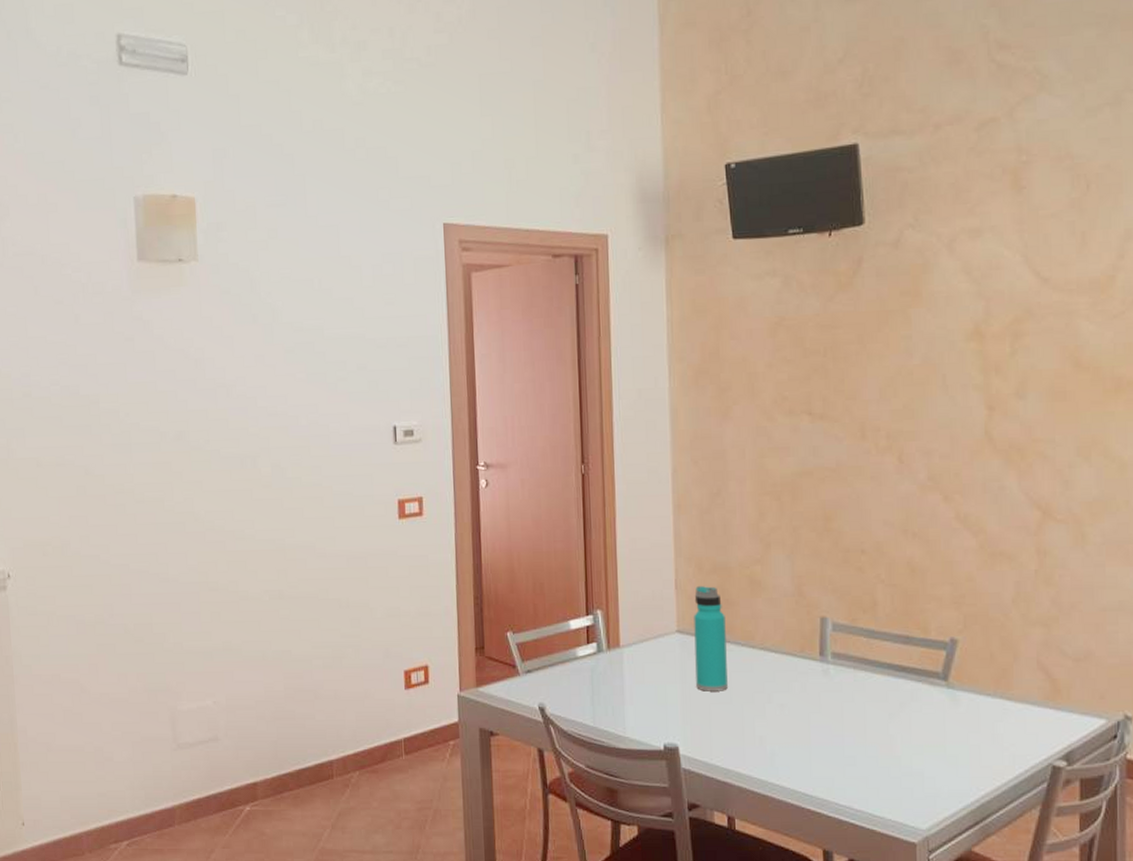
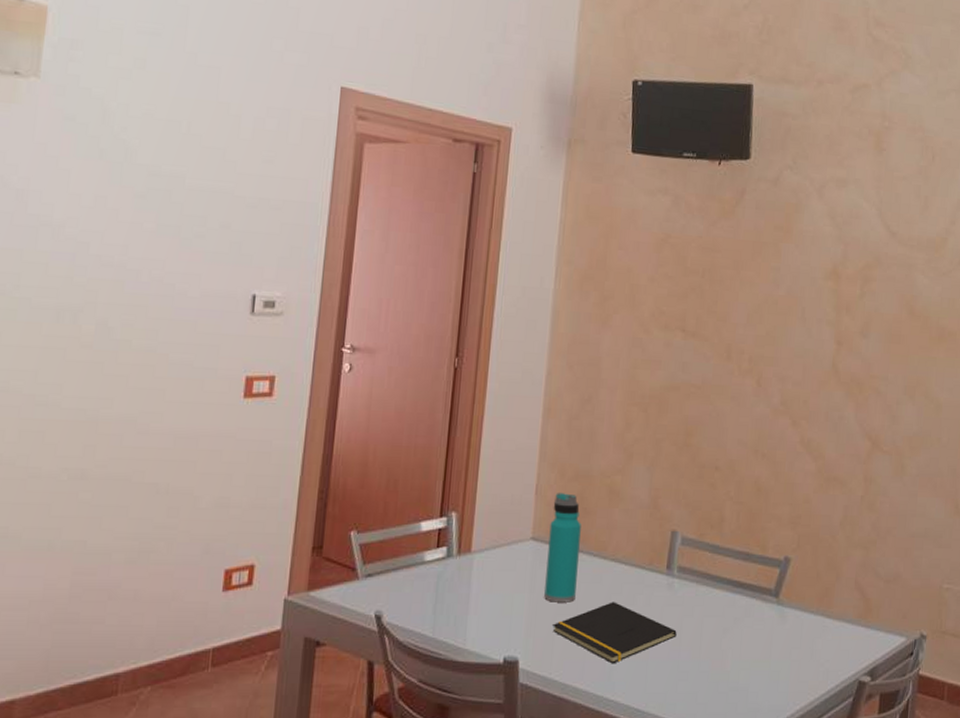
notepad: none [708,689,838,750] -> present [552,602,677,664]

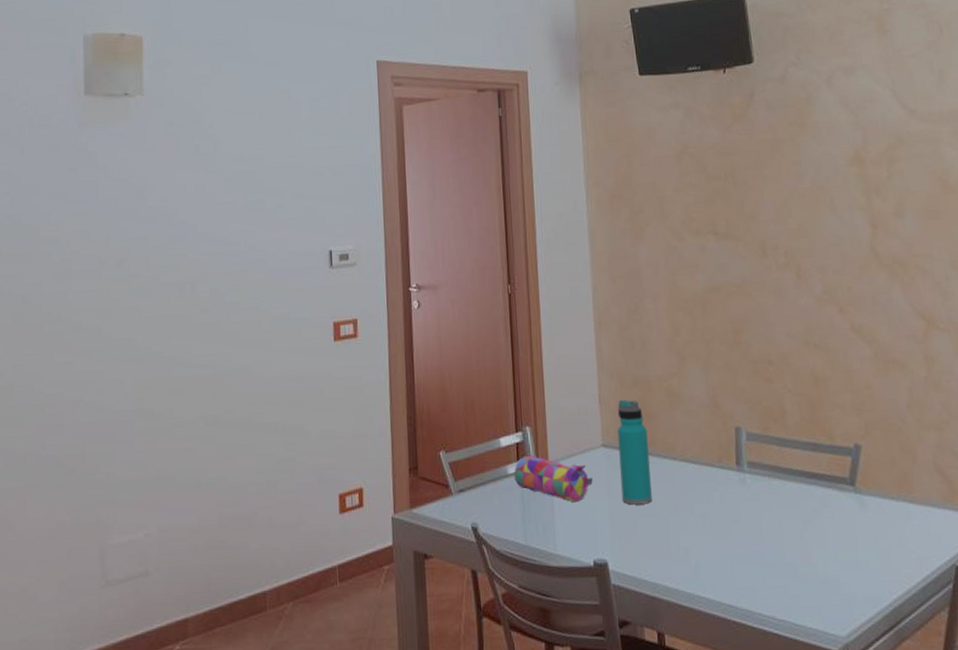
pencil case: none [431,542,516,595] -> present [514,455,593,502]
notepad: present [552,602,677,664] -> none [635,500,757,562]

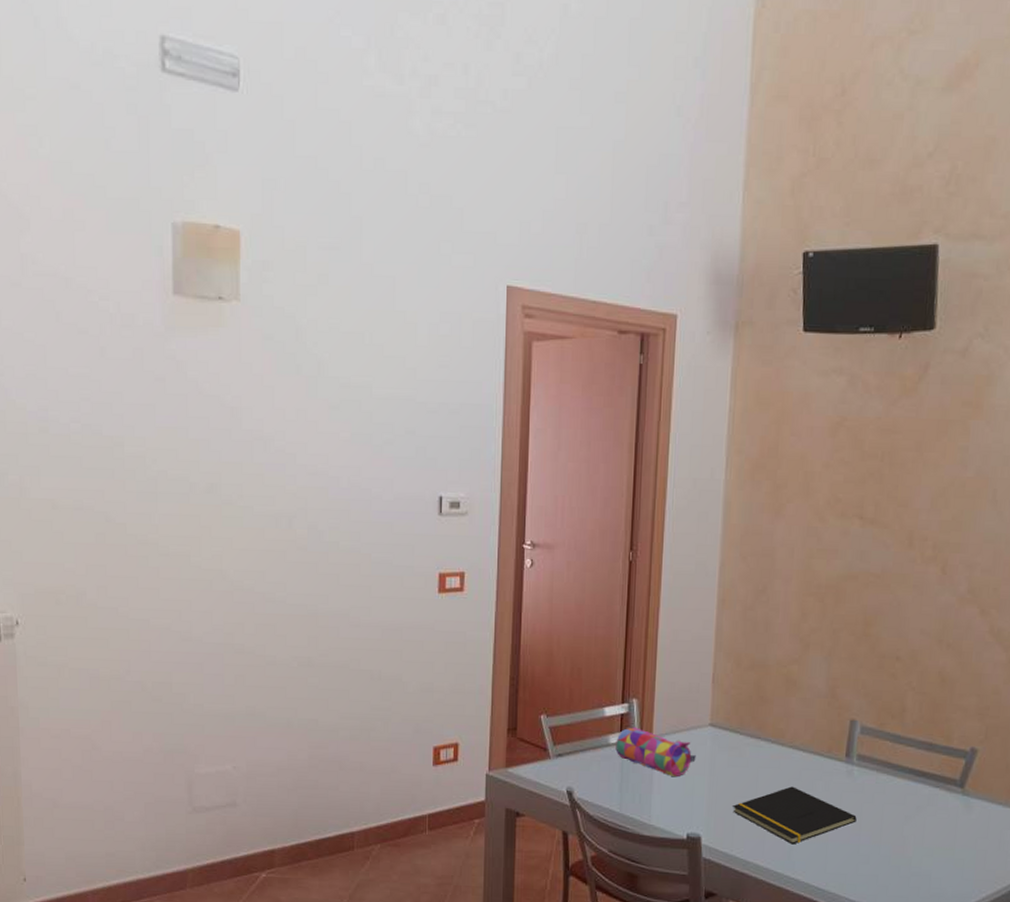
water bottle: present [617,400,652,505] -> none [724,682,758,786]
notepad: none [635,500,757,562] -> present [733,786,857,845]

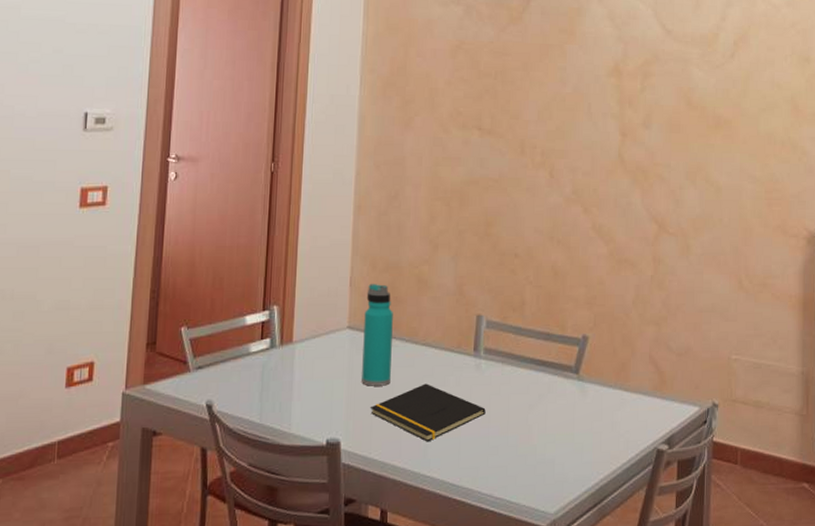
pencil case: present [615,727,696,776] -> none [256,334,335,381]
water bottle: none [724,682,758,786] -> present [362,284,393,386]

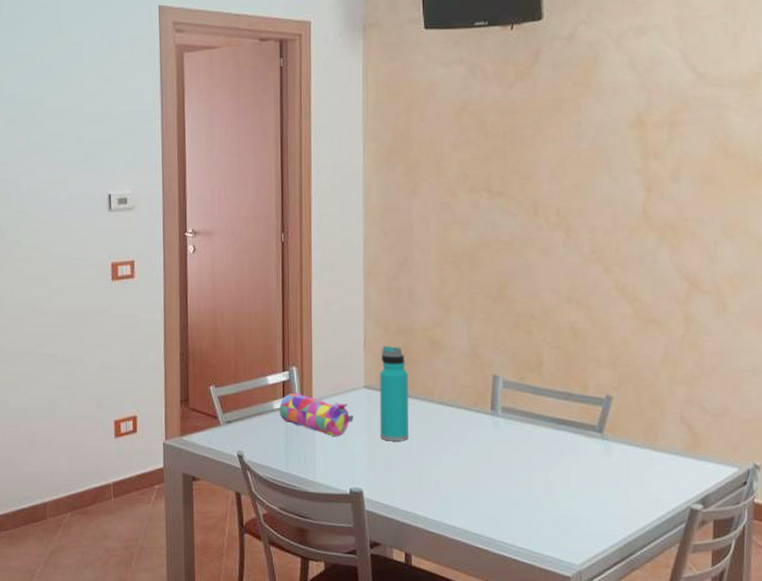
pencil case: none [256,334,335,381] -> present [279,393,353,436]
notepad: present [370,383,486,442] -> none [390,440,505,494]

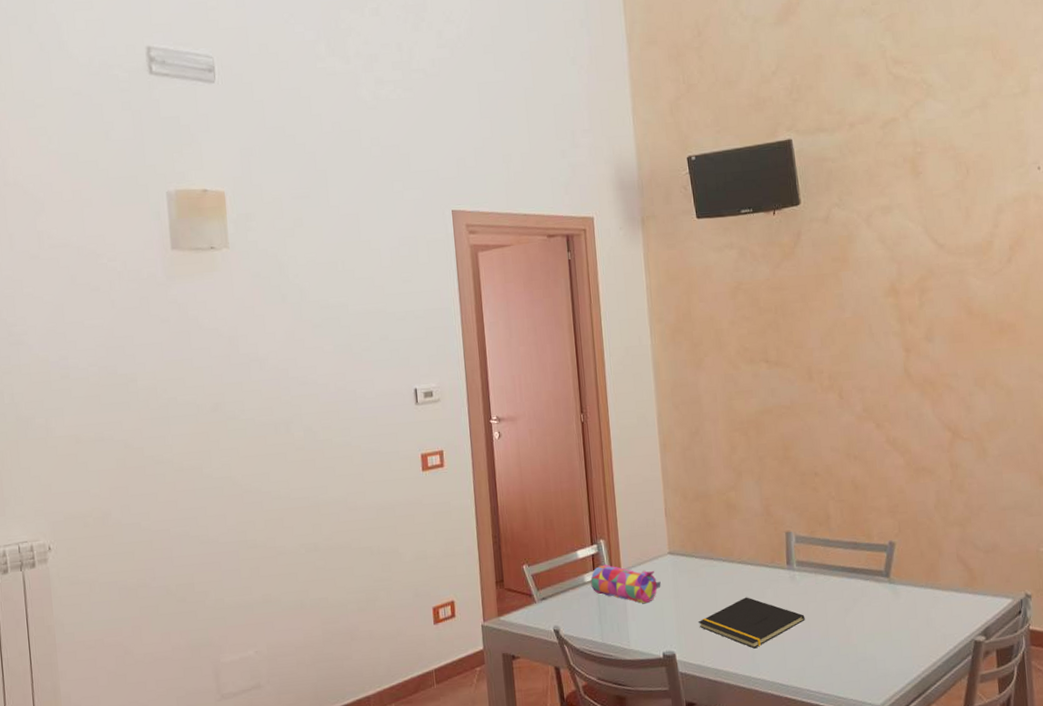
water bottle: present [380,346,408,441] -> none [681,512,714,603]
notepad: none [390,440,505,494] -> present [699,597,805,649]

